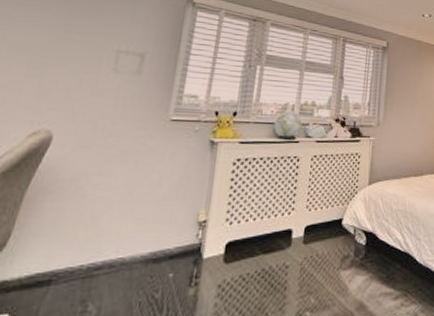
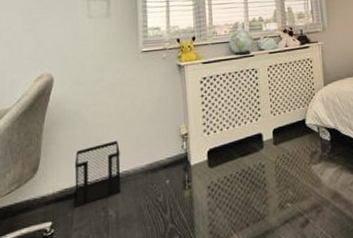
wastebasket: none [44,221,120,298] -> present [74,141,122,208]

